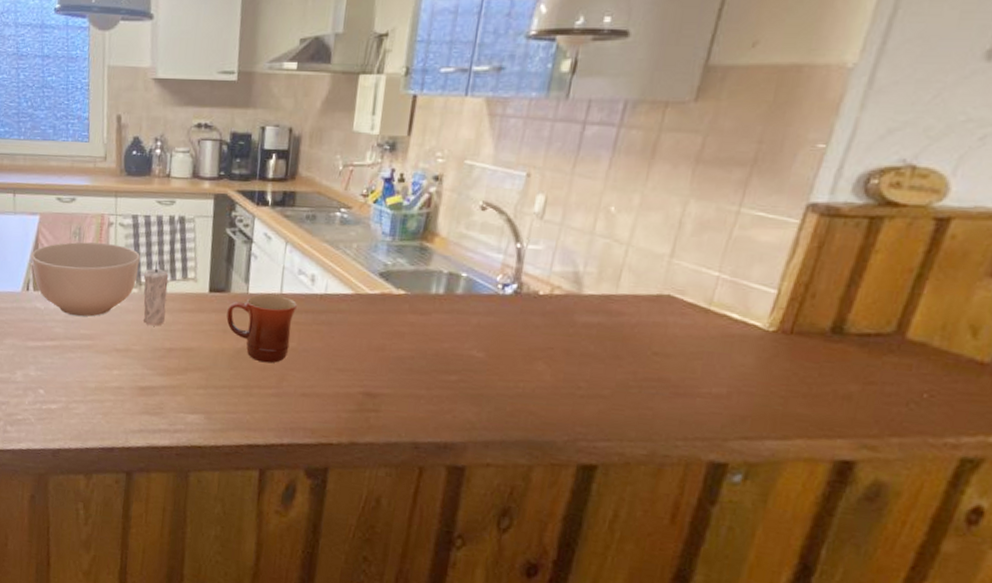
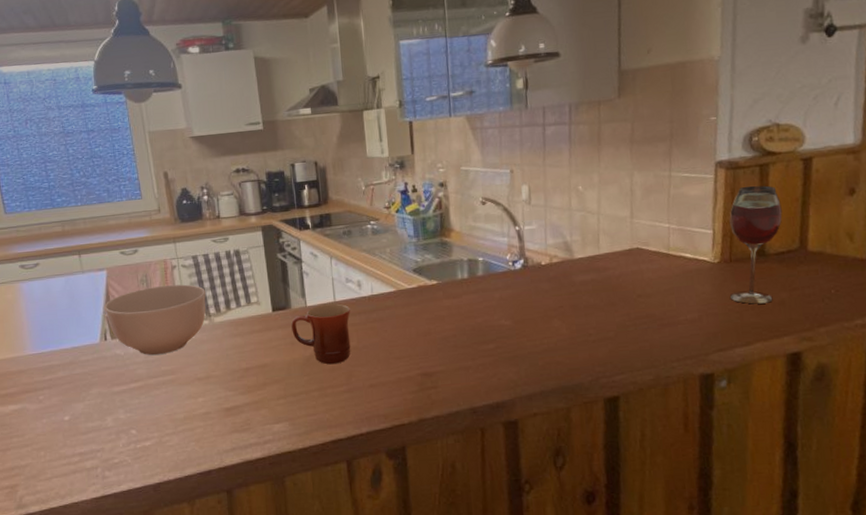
candle: present [142,260,169,327] -> none [211,292,237,351]
wineglass: none [778,241,887,394] -> present [729,185,783,304]

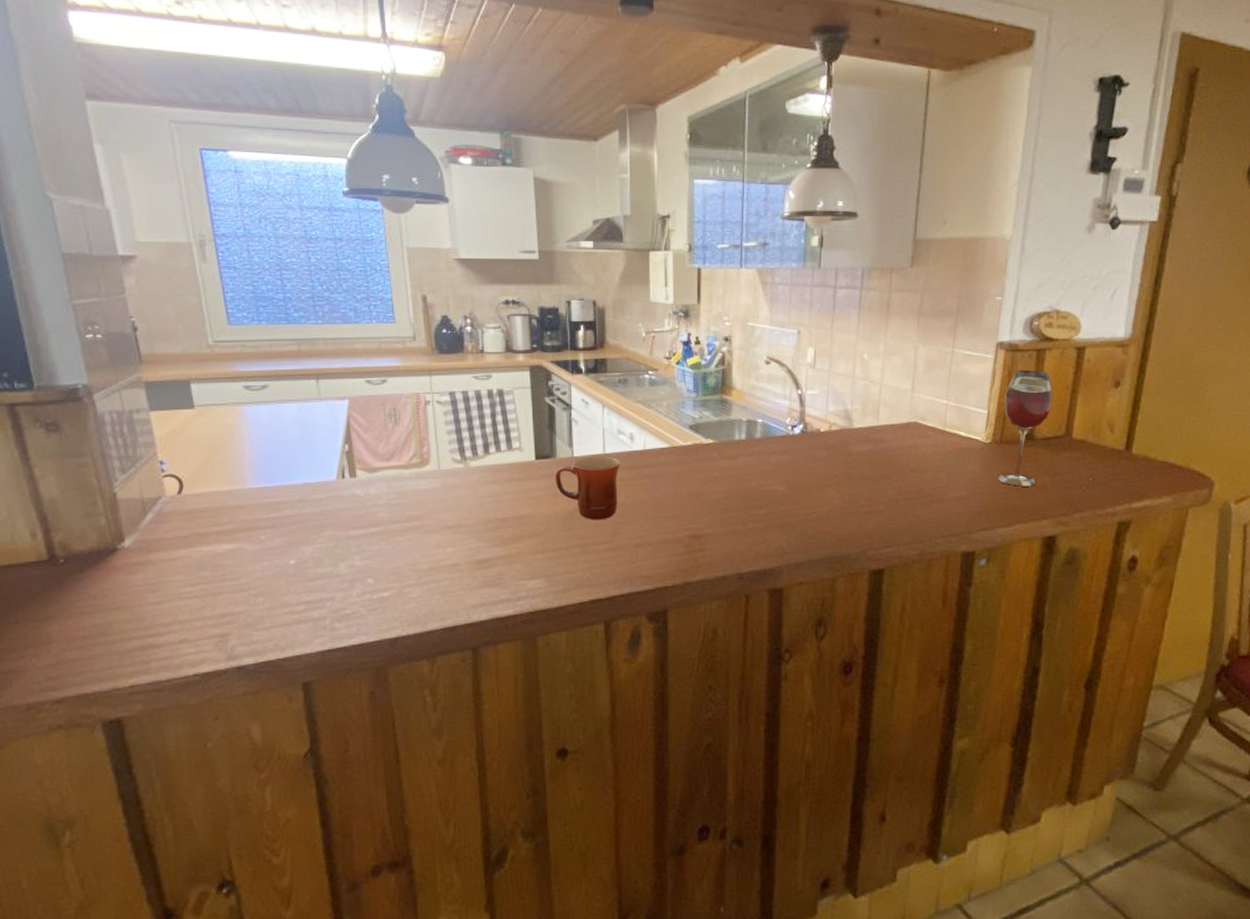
bowl: present [103,284,206,356] -> none [343,422,463,499]

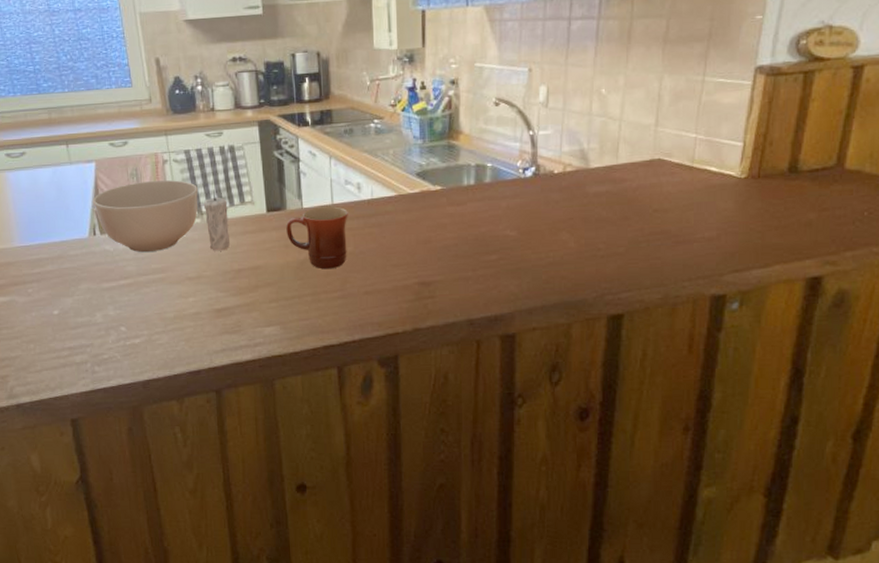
bowl: none [343,422,463,499] -> present [92,180,199,253]
candle: none [467,434,494,499] -> present [203,189,230,251]
wineglass: present [998,369,1053,487] -> none [754,94,822,224]

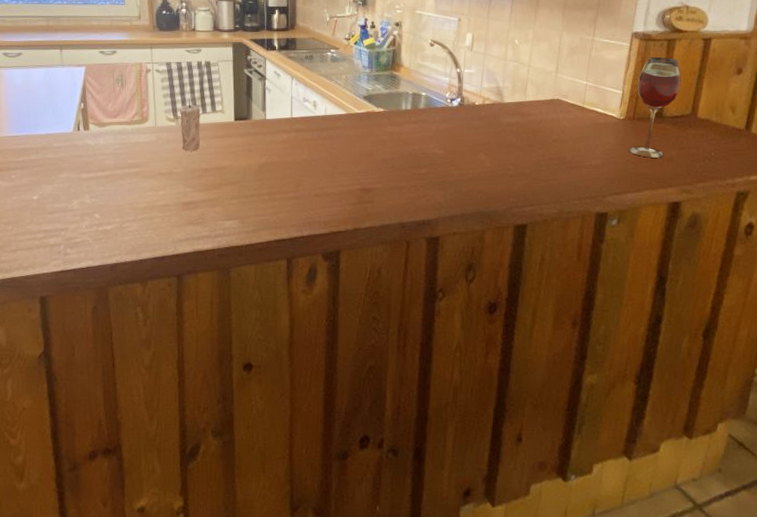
bowl: present [92,180,199,253] -> none [79,87,176,149]
mug: present [286,206,349,270] -> none [250,119,305,173]
wineglass: none [754,94,822,224] -> present [630,56,681,158]

